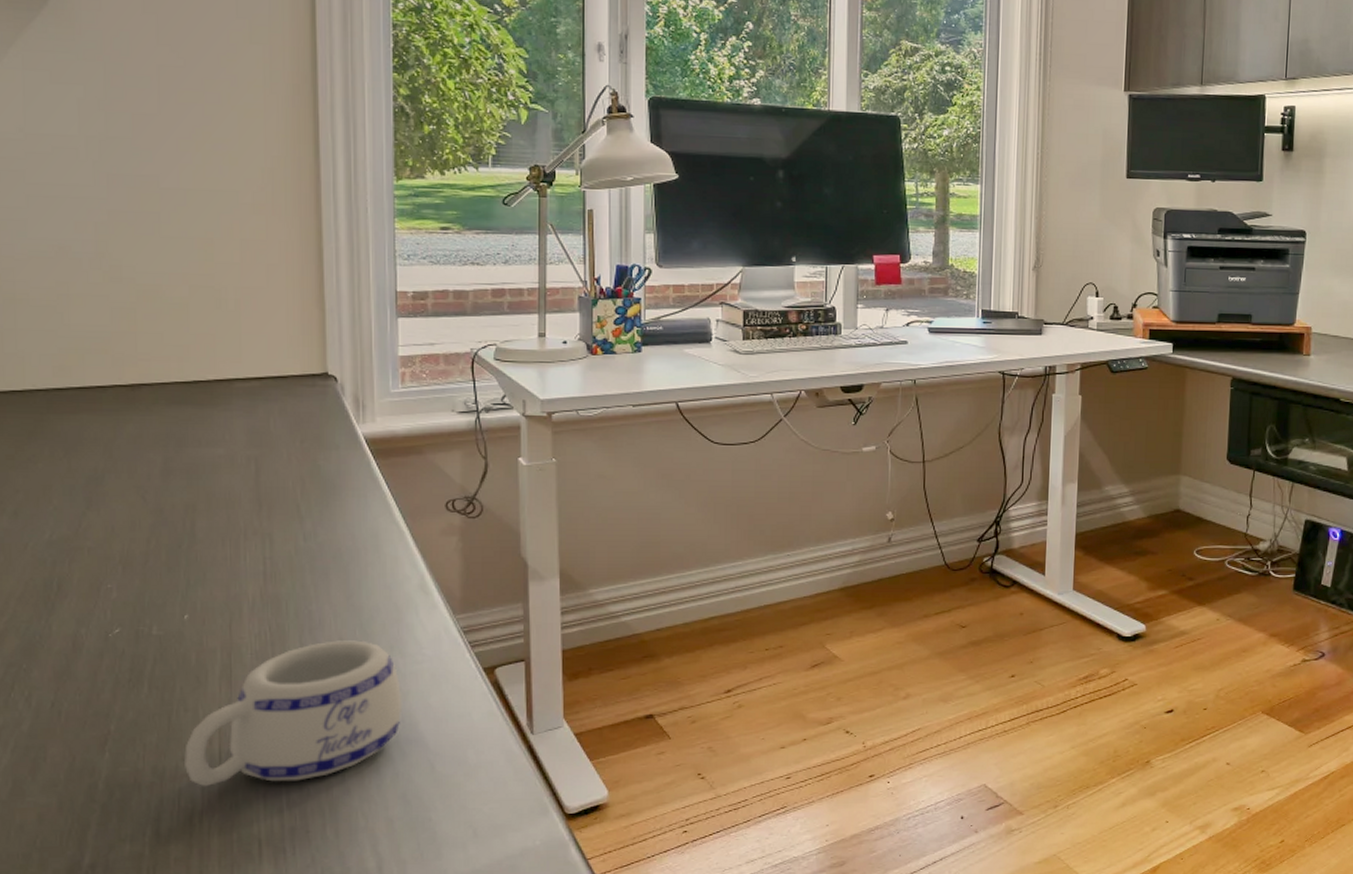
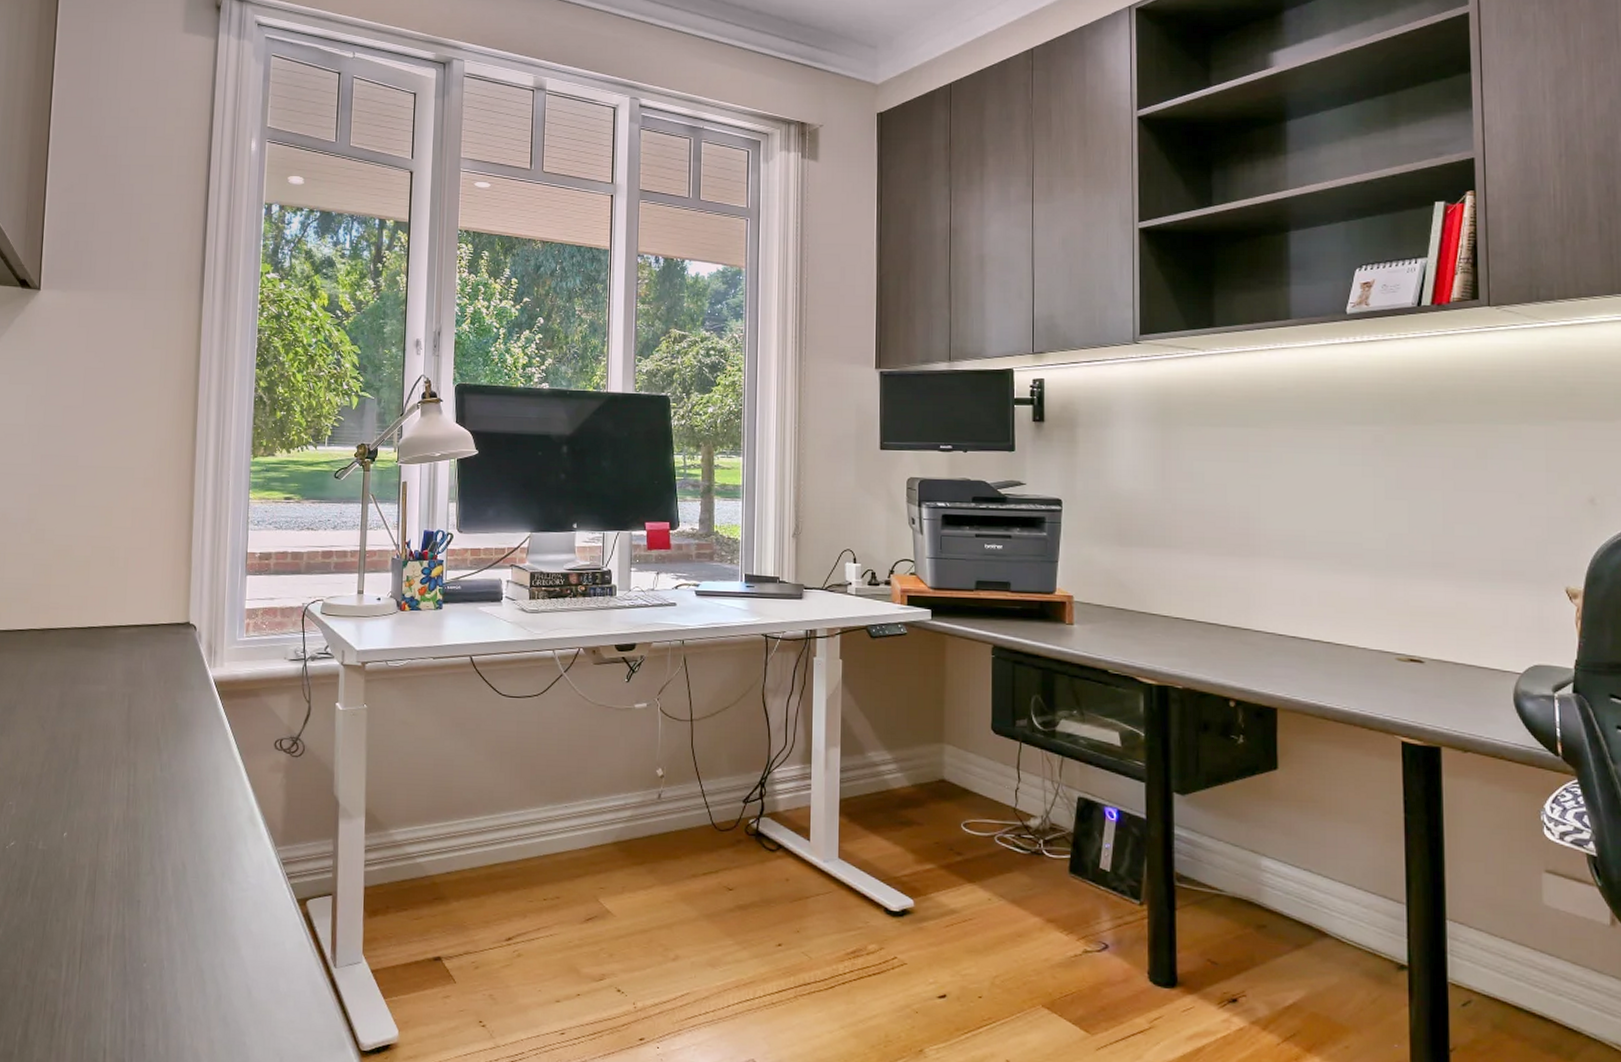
mug: present [184,640,403,787] -> none [52,864,229,996]

